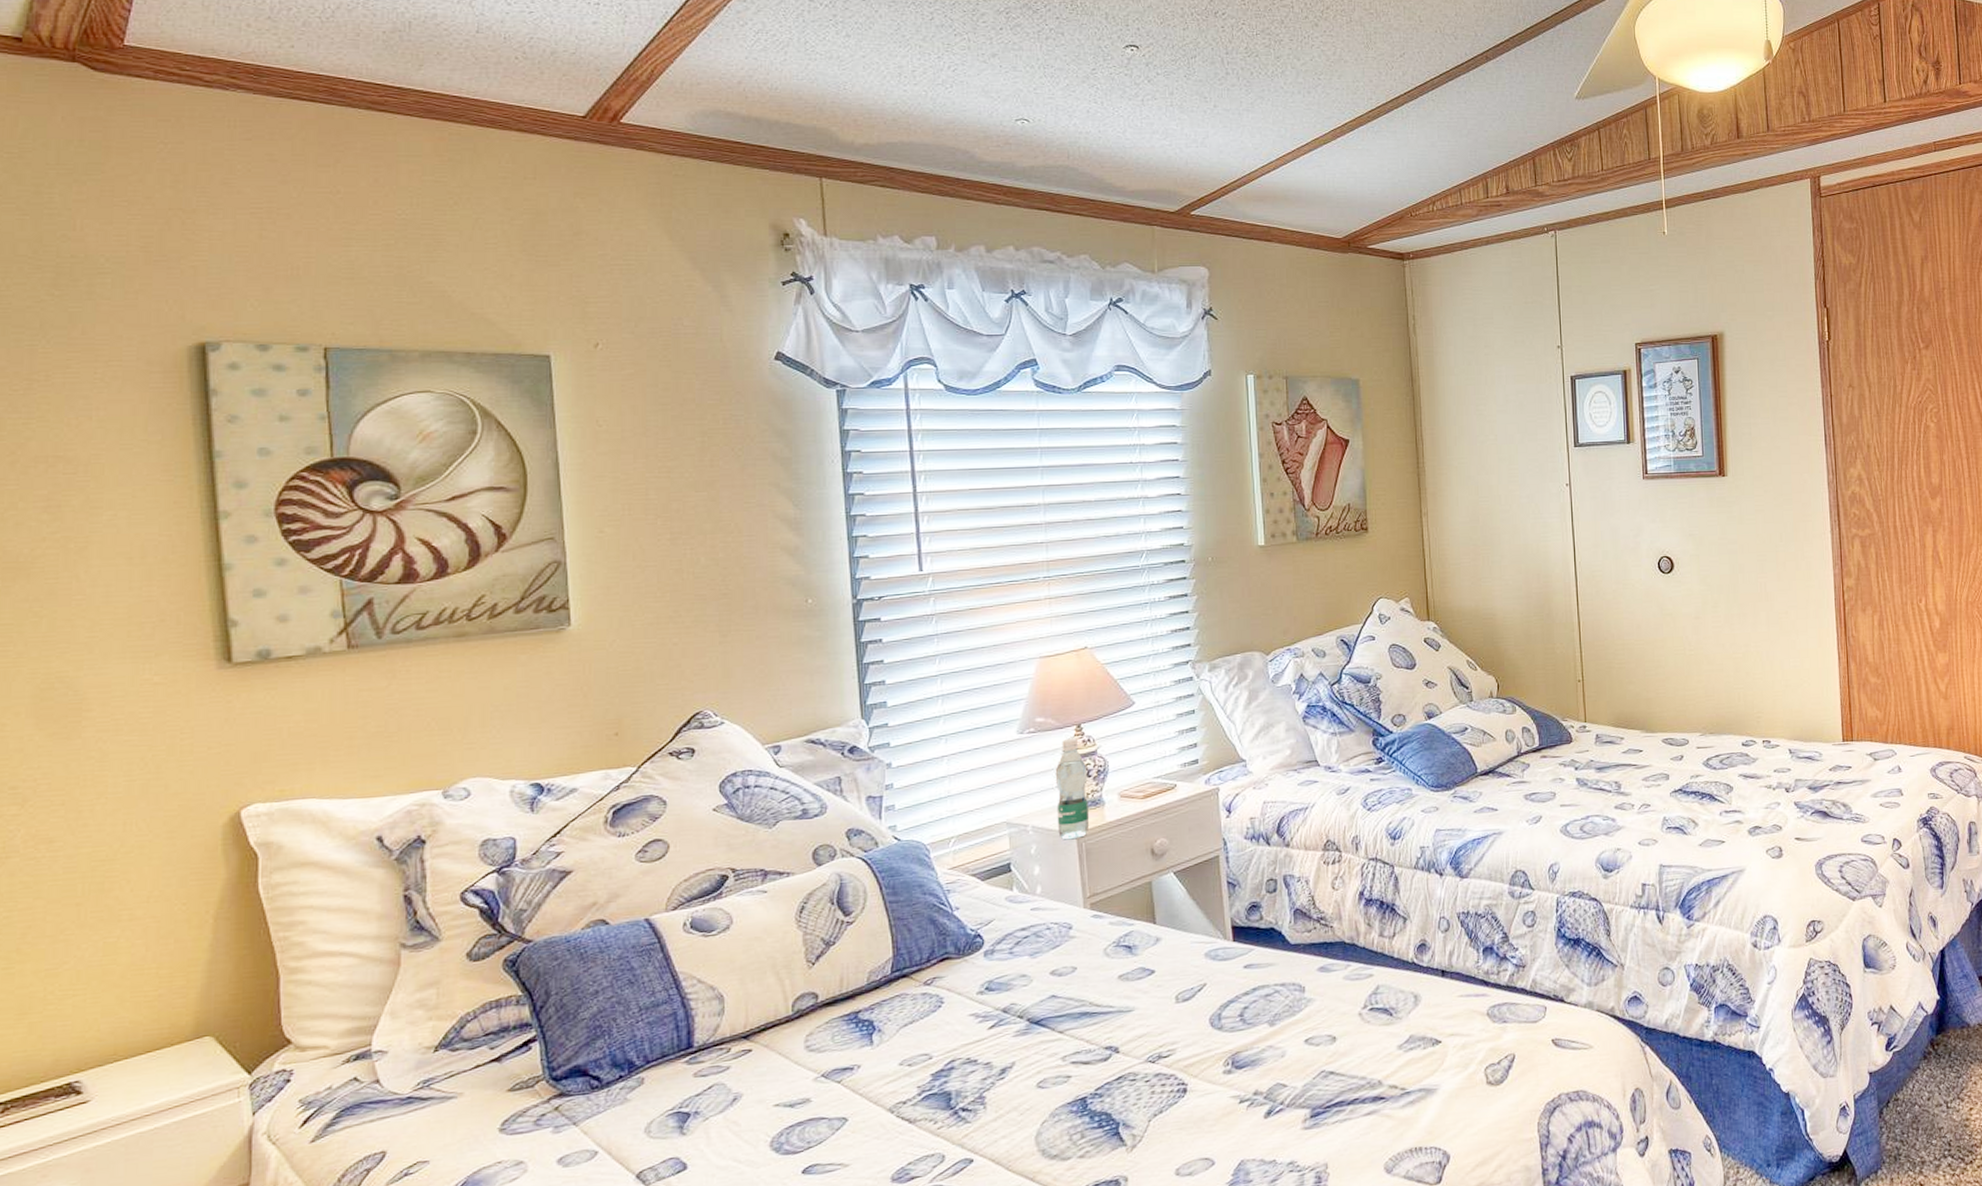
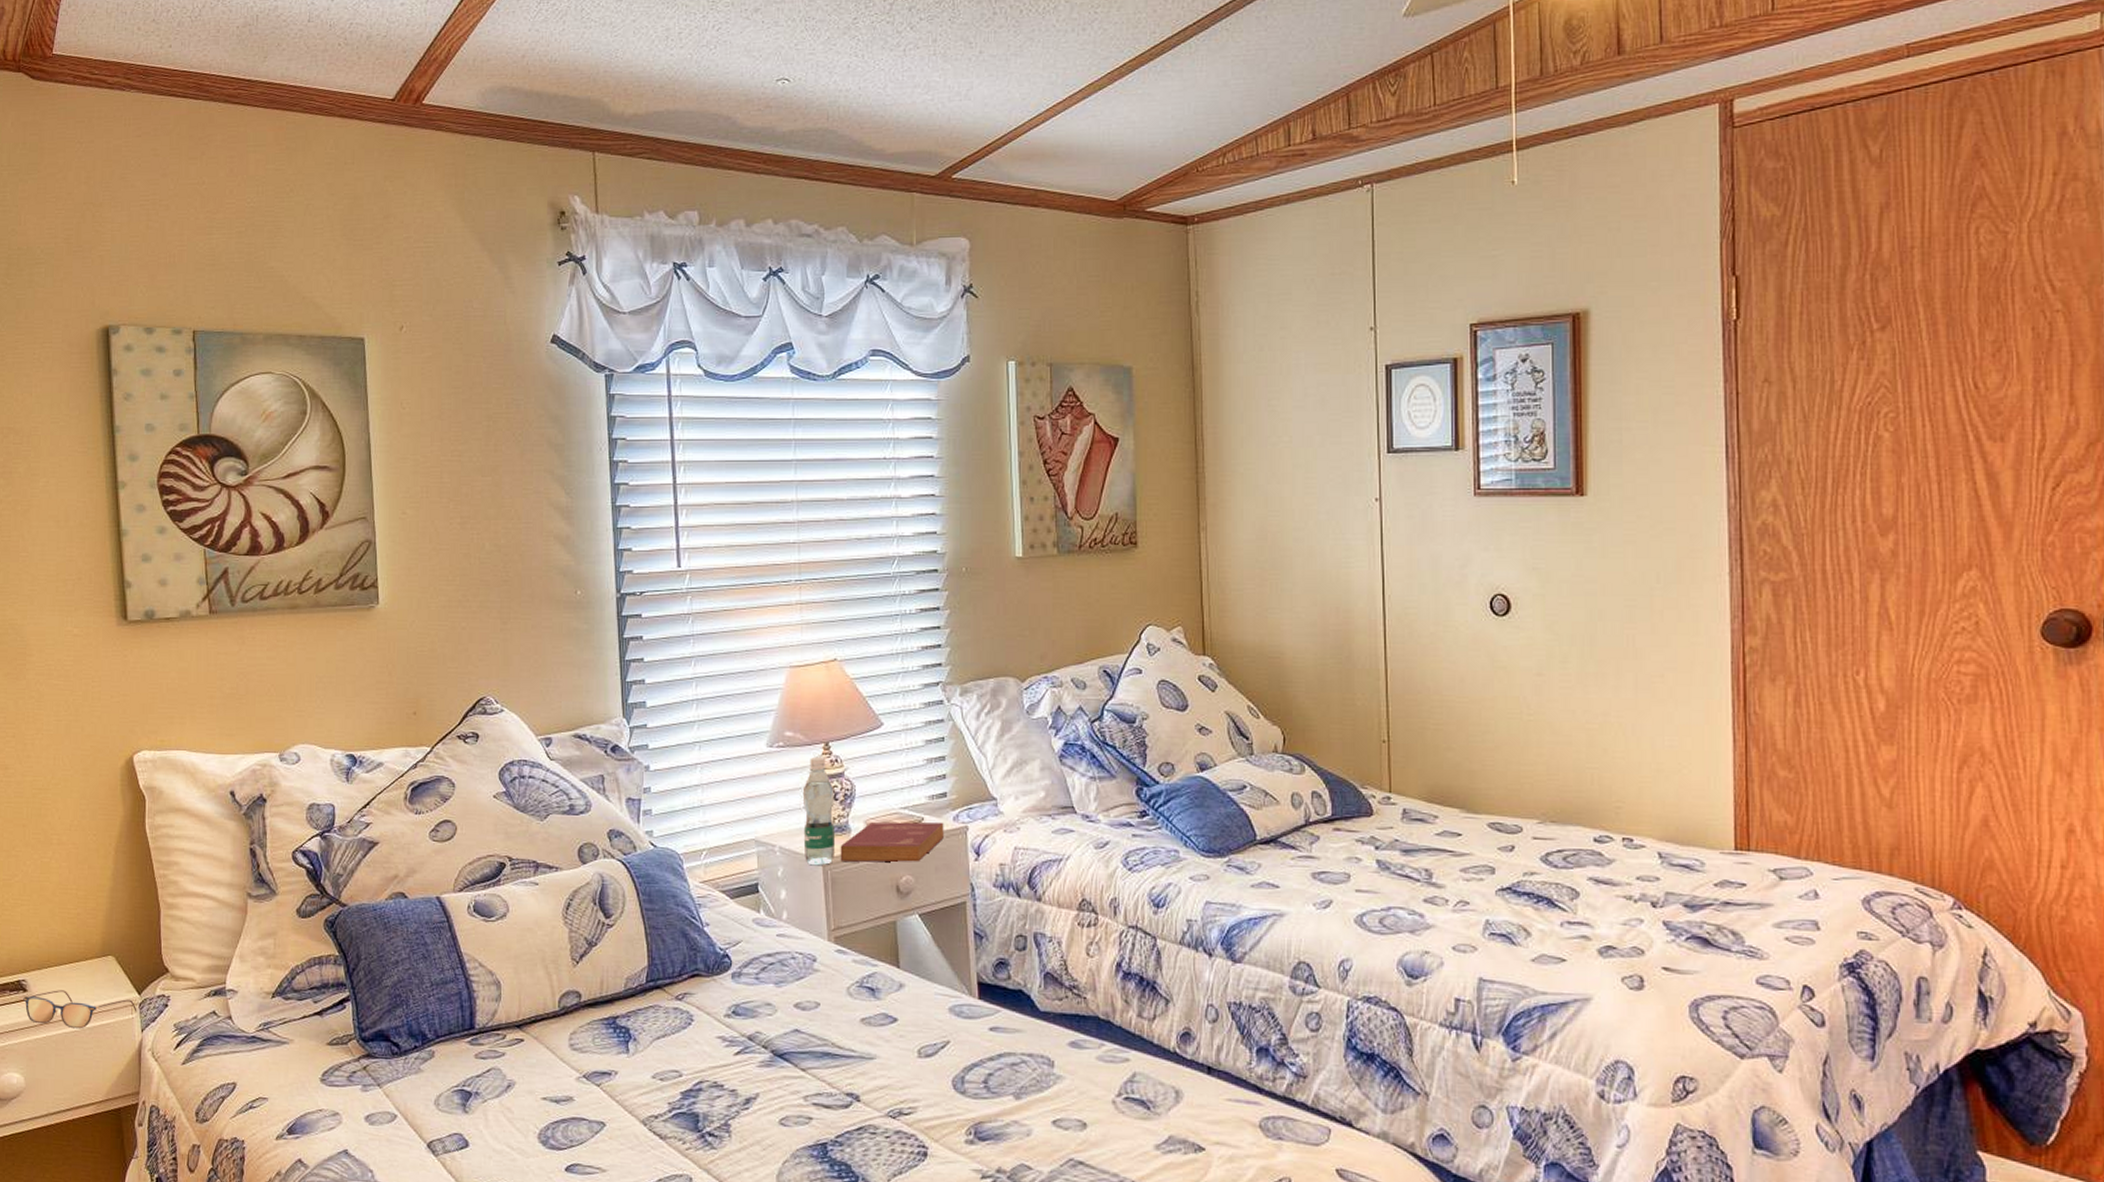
glasses: none [76,1081,247,1129] -> present [23,990,137,1029]
book: none [1094,786,1196,832] -> present [840,821,944,863]

